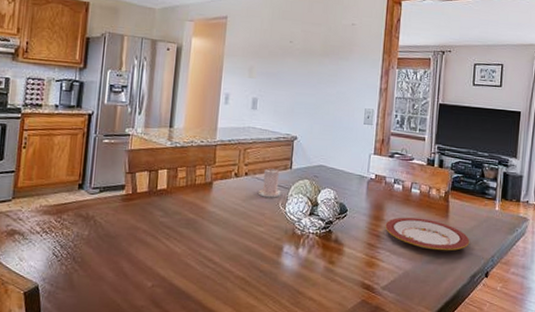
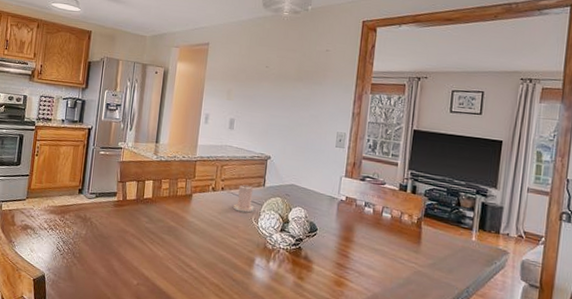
plate: present [385,217,470,251] -> none [354,240,443,278]

